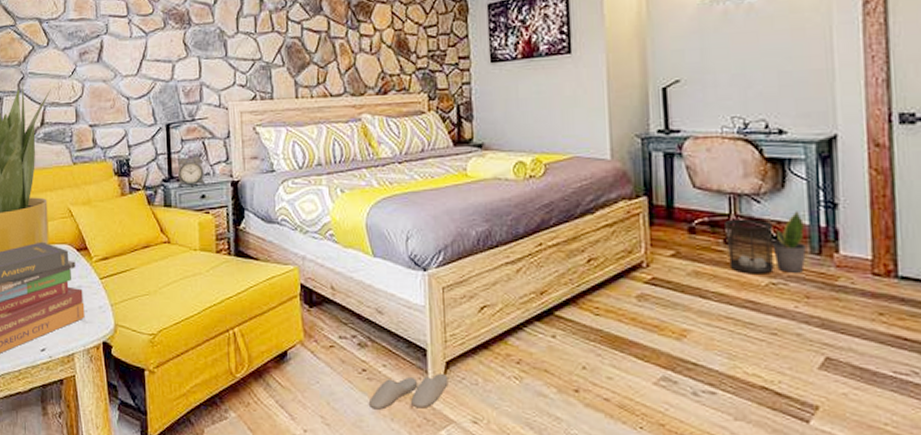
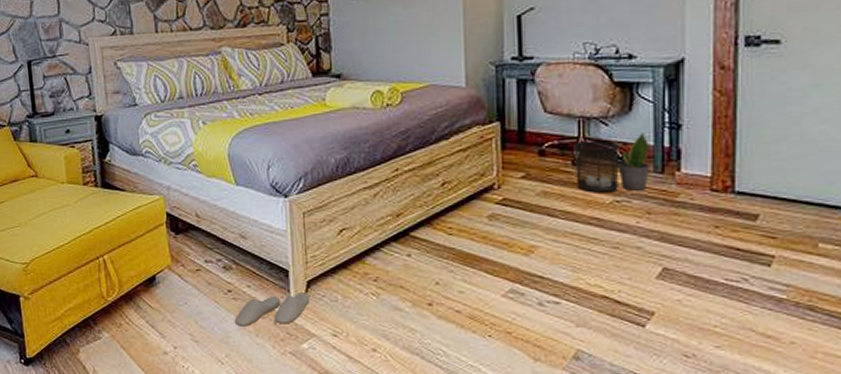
alarm clock: present [177,156,206,188] -> none [41,92,70,123]

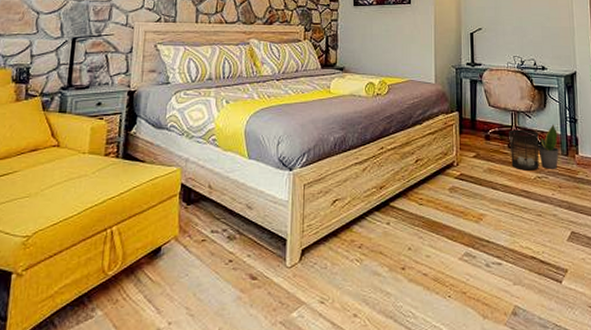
slippers: present [234,293,310,327] -> none [231,261,303,297]

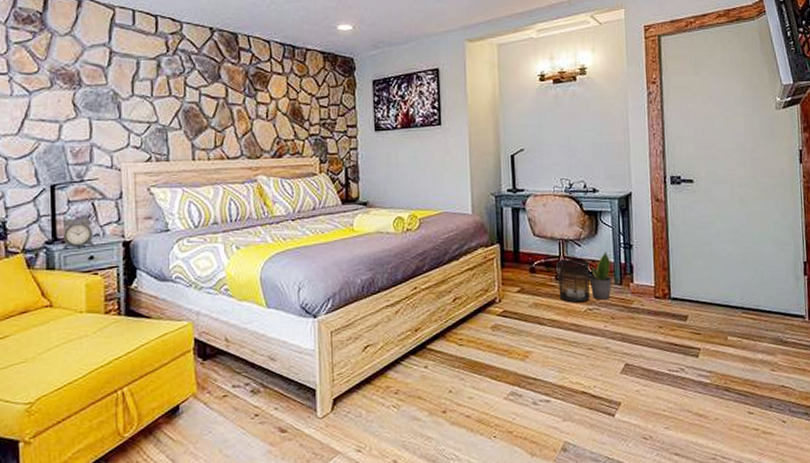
alarm clock: none [75,68,104,95] -> present [62,218,95,250]

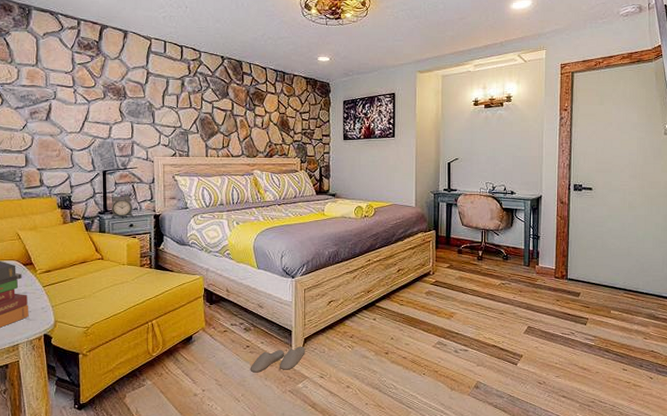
slippers: none [260,410,335,451] -> present [250,347,305,373]
waste bin: present [556,259,590,303] -> none [479,245,505,278]
potted plant: present [589,251,613,300] -> none [504,240,522,277]

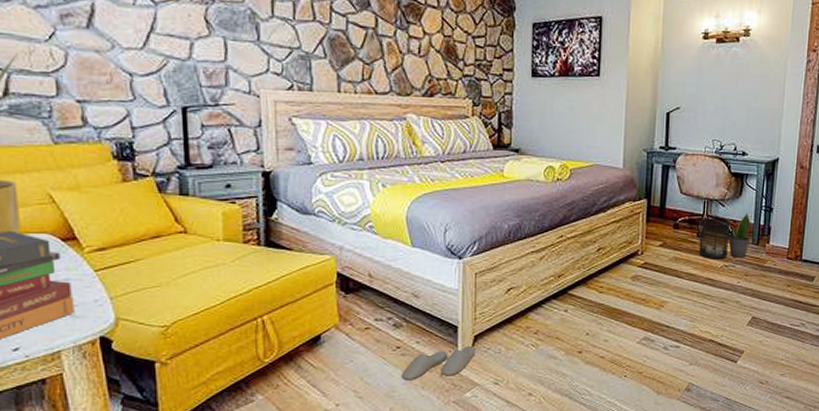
alarm clock: present [111,196,134,219] -> none [196,144,232,176]
waste bin: none [479,245,505,278] -> present [698,218,731,259]
potted plant: none [504,240,522,277] -> present [728,213,751,258]

